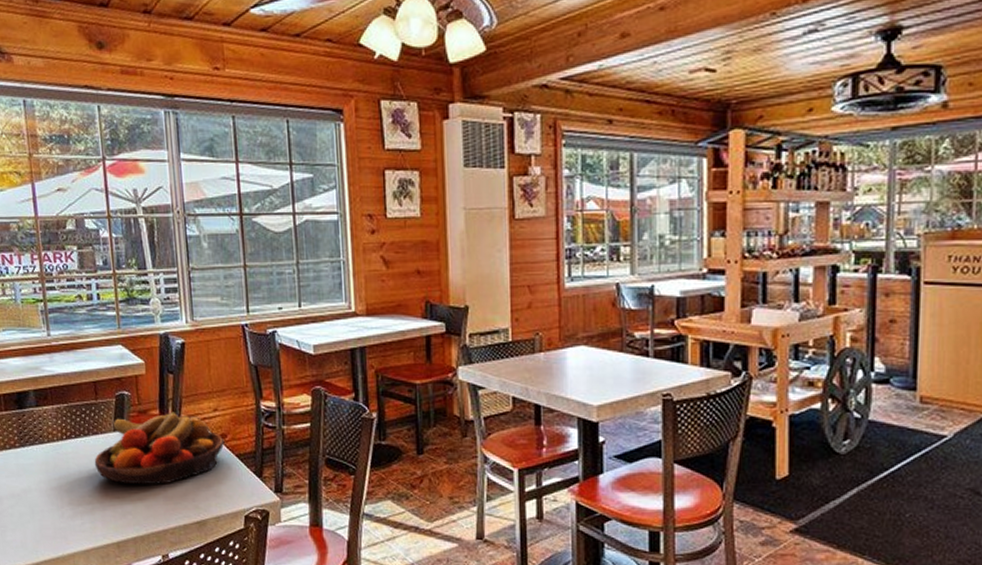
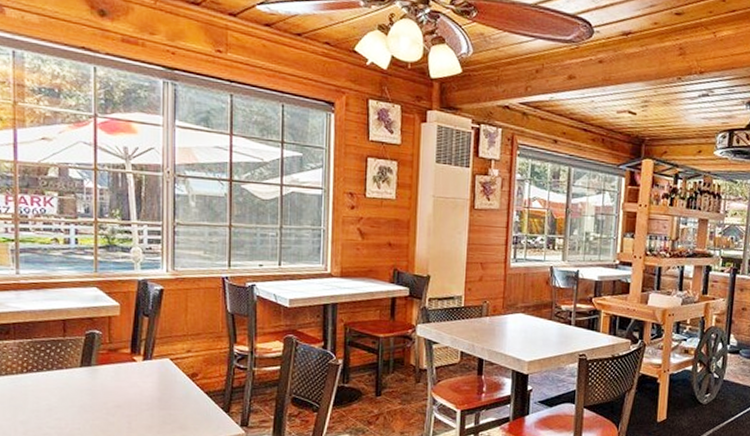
fruit bowl: present [94,411,225,485] -> none [56,351,195,418]

